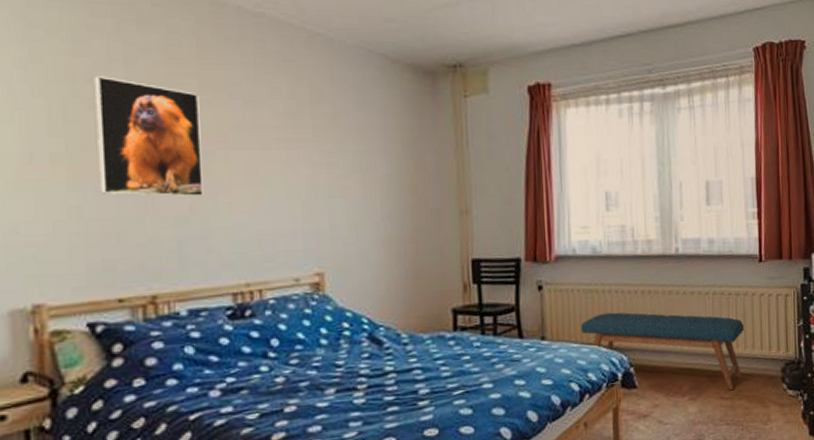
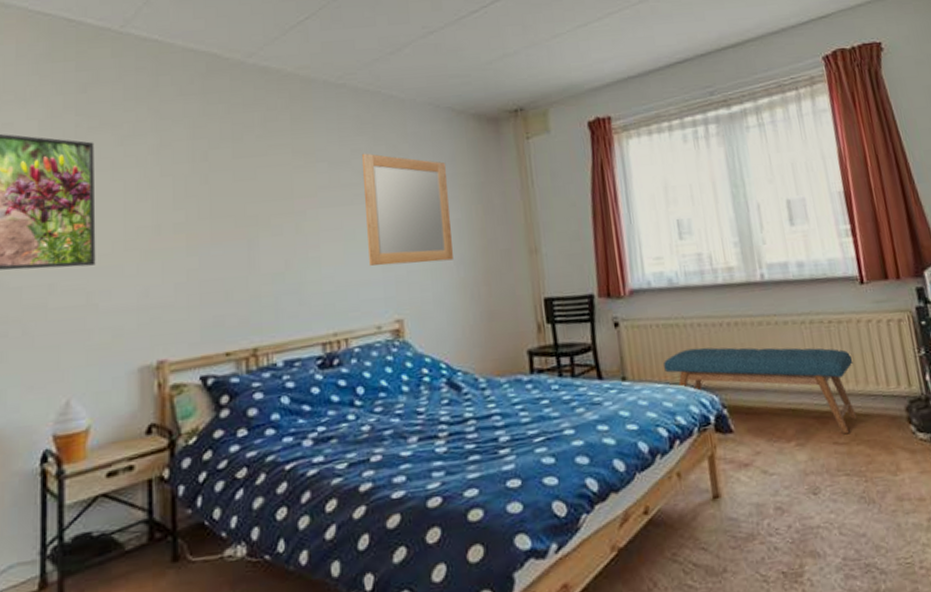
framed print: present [95,76,203,197] -> none [210,154,296,258]
home mirror: none [281,94,380,217] -> present [361,153,453,266]

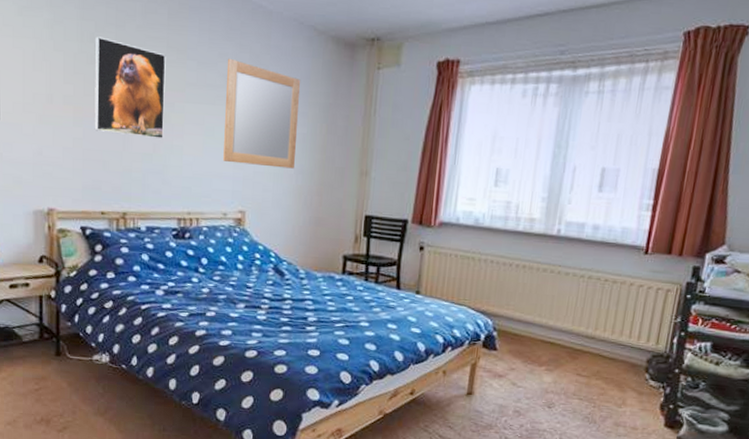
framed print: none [210,154,296,258] -> present [94,37,166,140]
bench: present [663,347,858,435] -> none [453,279,616,370]

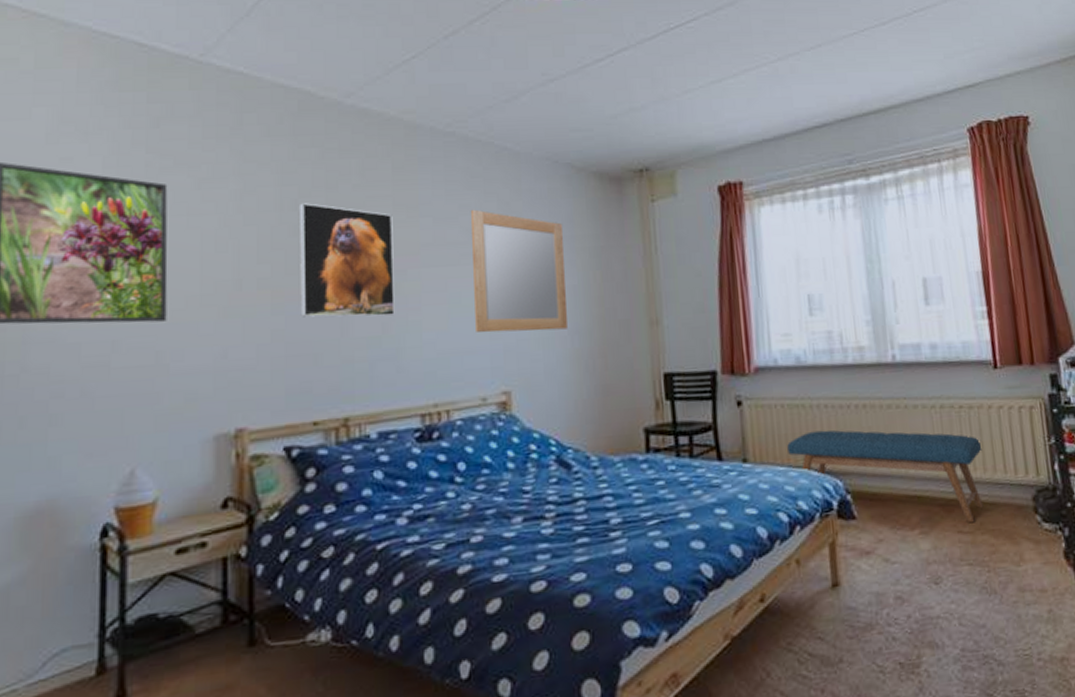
bench: none [453,279,616,370] -> present [787,430,984,524]

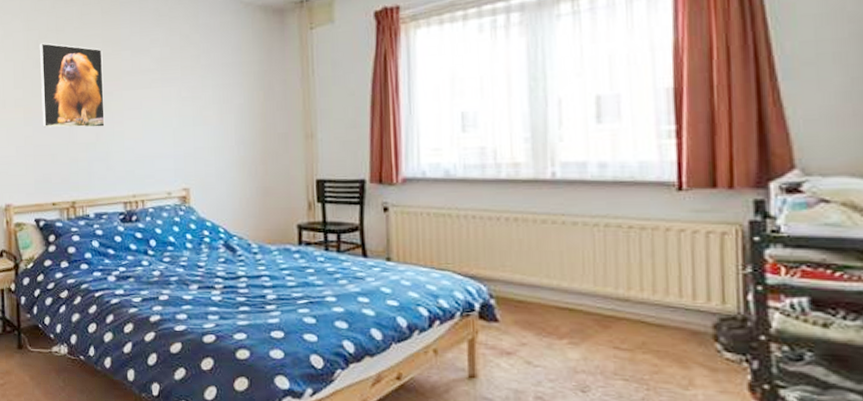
home mirror: present [470,209,567,333] -> none [158,42,235,142]
bench: present [787,430,984,524] -> none [431,239,653,341]

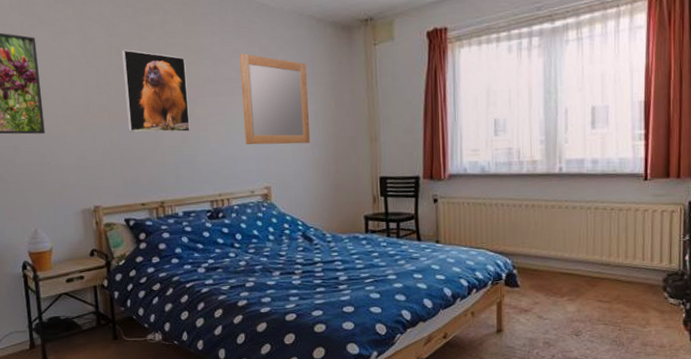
home mirror: none [158,42,235,142] -> present [239,53,310,145]

